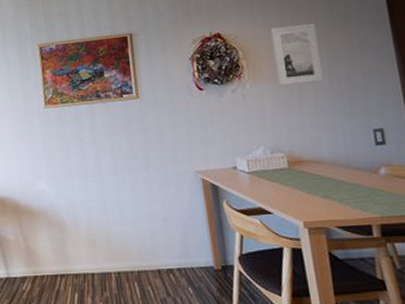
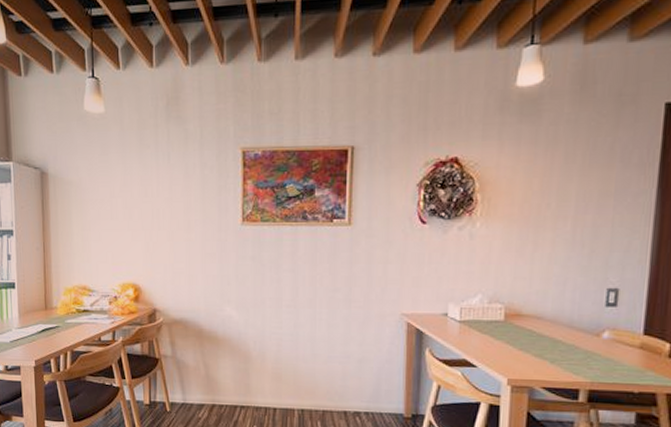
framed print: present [270,23,324,86] -> none [513,157,571,229]

